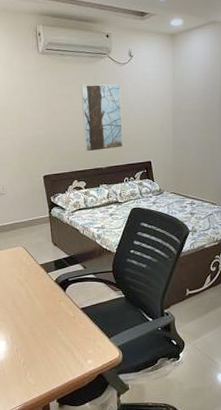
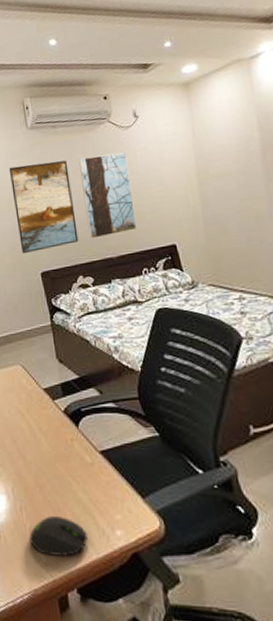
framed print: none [20,85,76,160] -> present [8,160,79,254]
computer mouse: none [23,353,67,380] -> present [29,516,88,556]

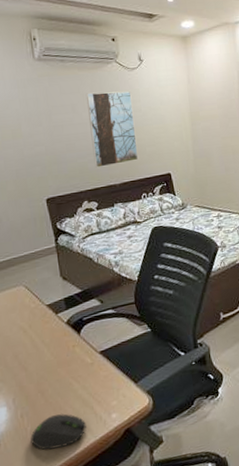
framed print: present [8,160,79,254] -> none [13,94,85,182]

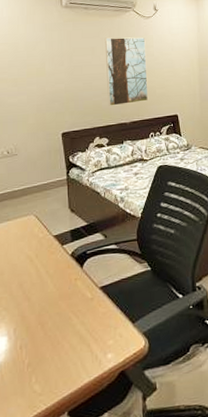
computer mouse: present [30,413,86,450] -> none [27,349,82,386]

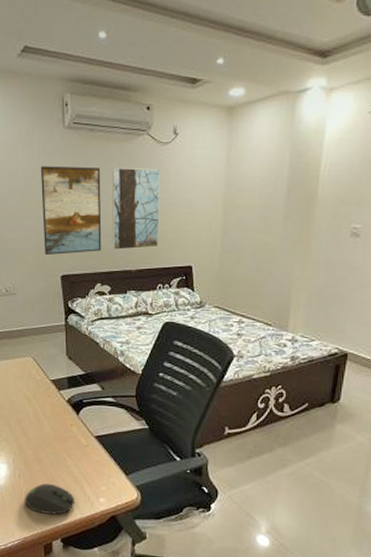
computer mouse: none [27,349,82,386] -> present [25,484,75,515]
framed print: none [40,38,99,116] -> present [40,166,102,256]

